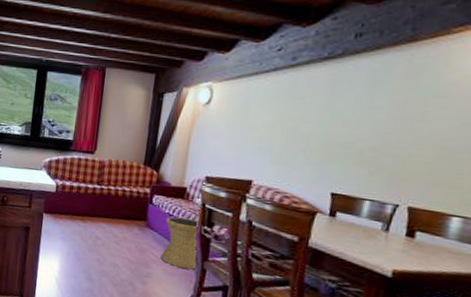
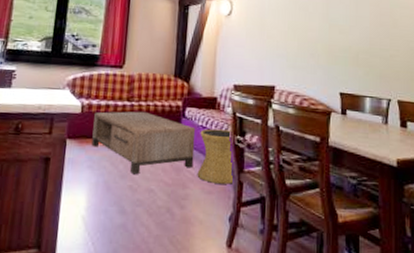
coffee table: none [64,192,162,251] -> present [91,111,196,175]

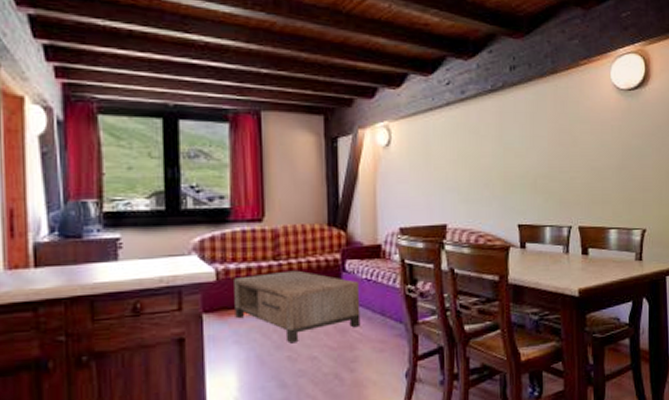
side table: present [197,128,235,184] -> none [365,279,407,340]

